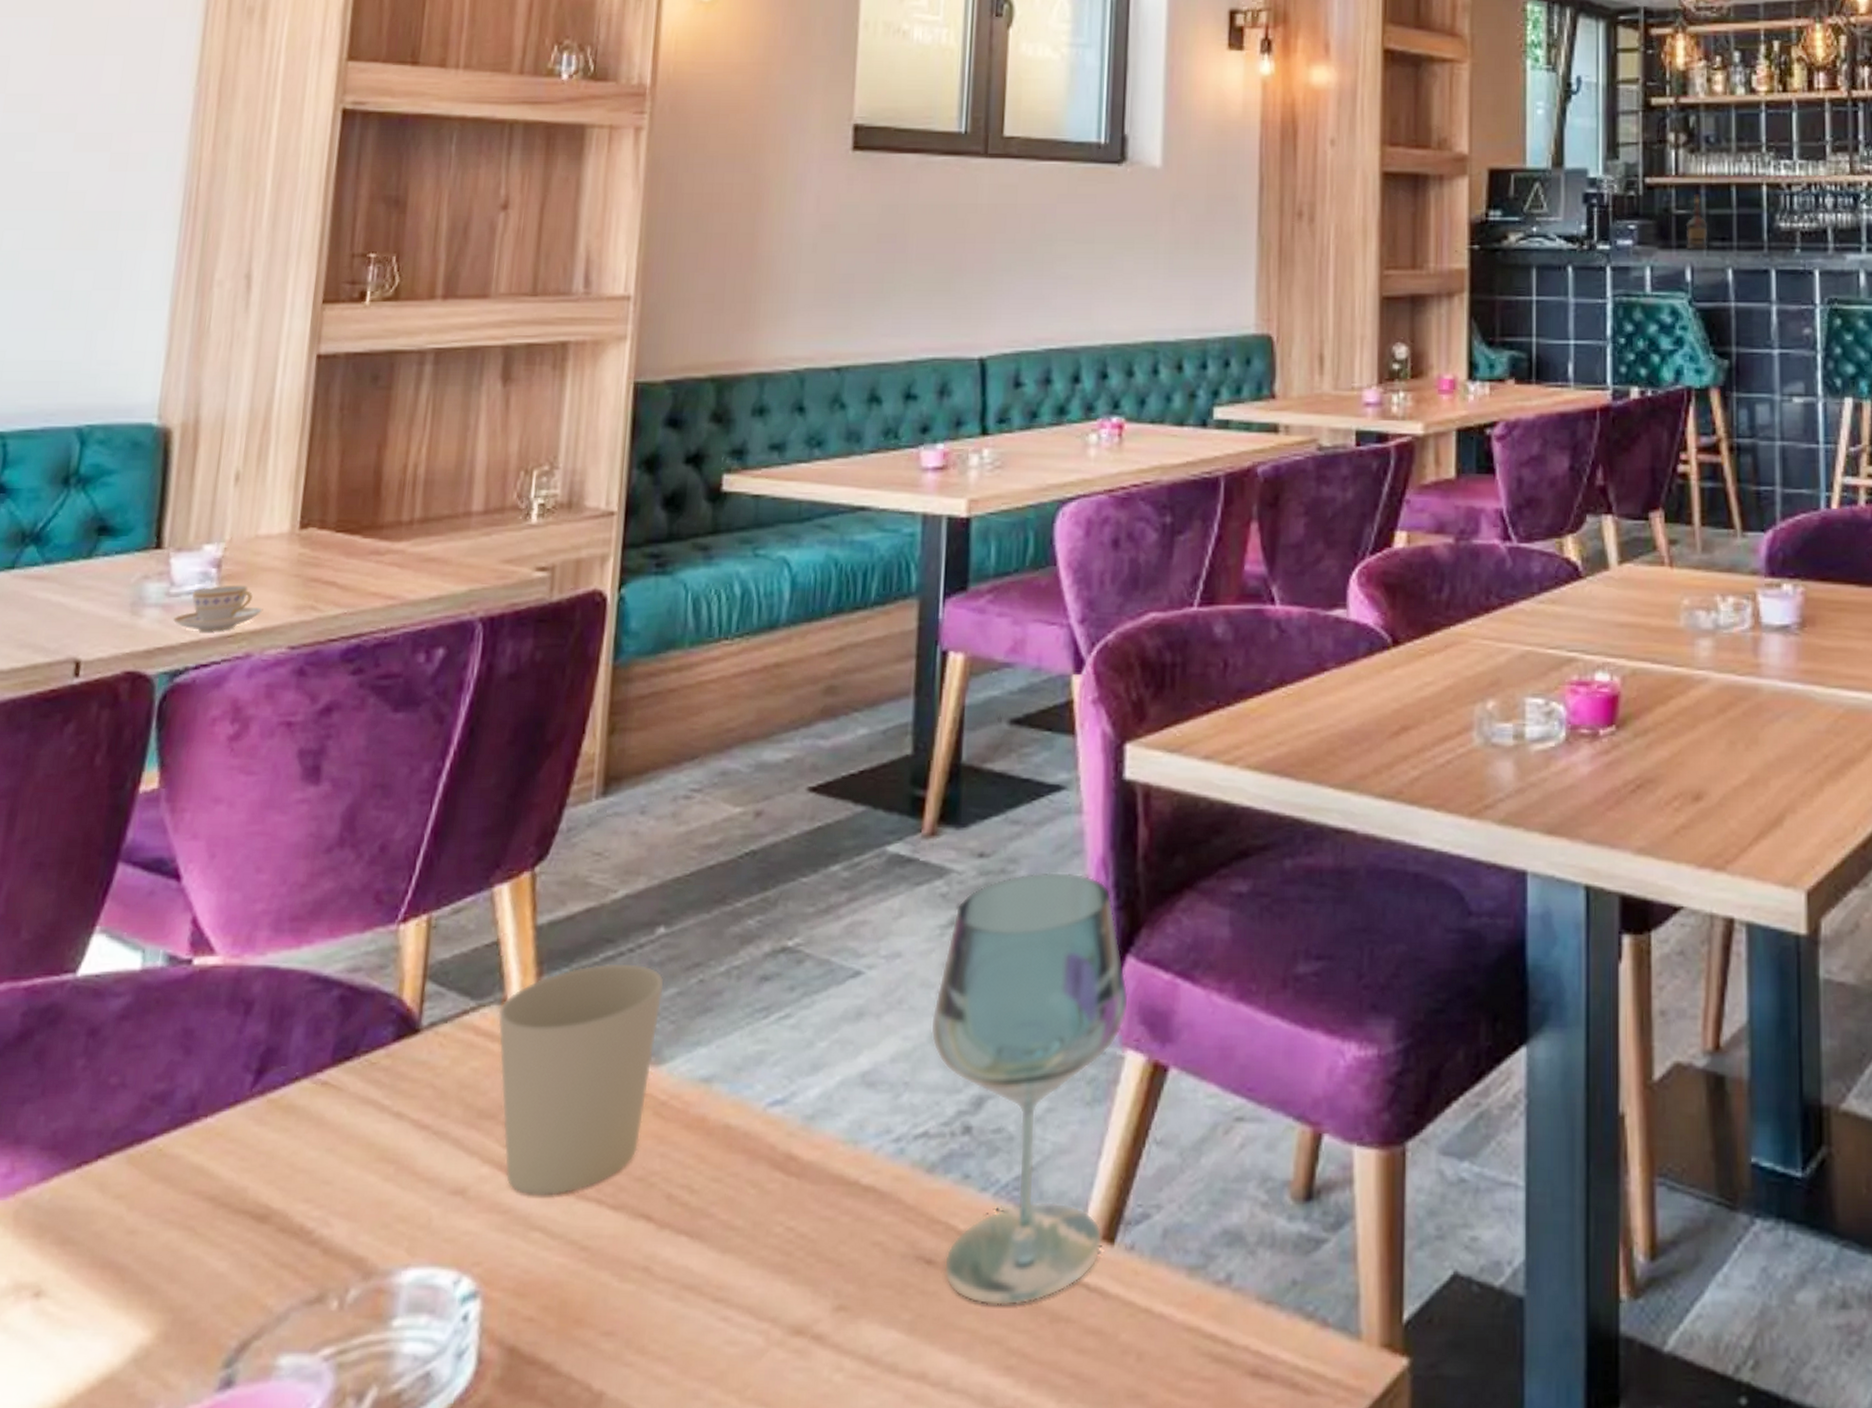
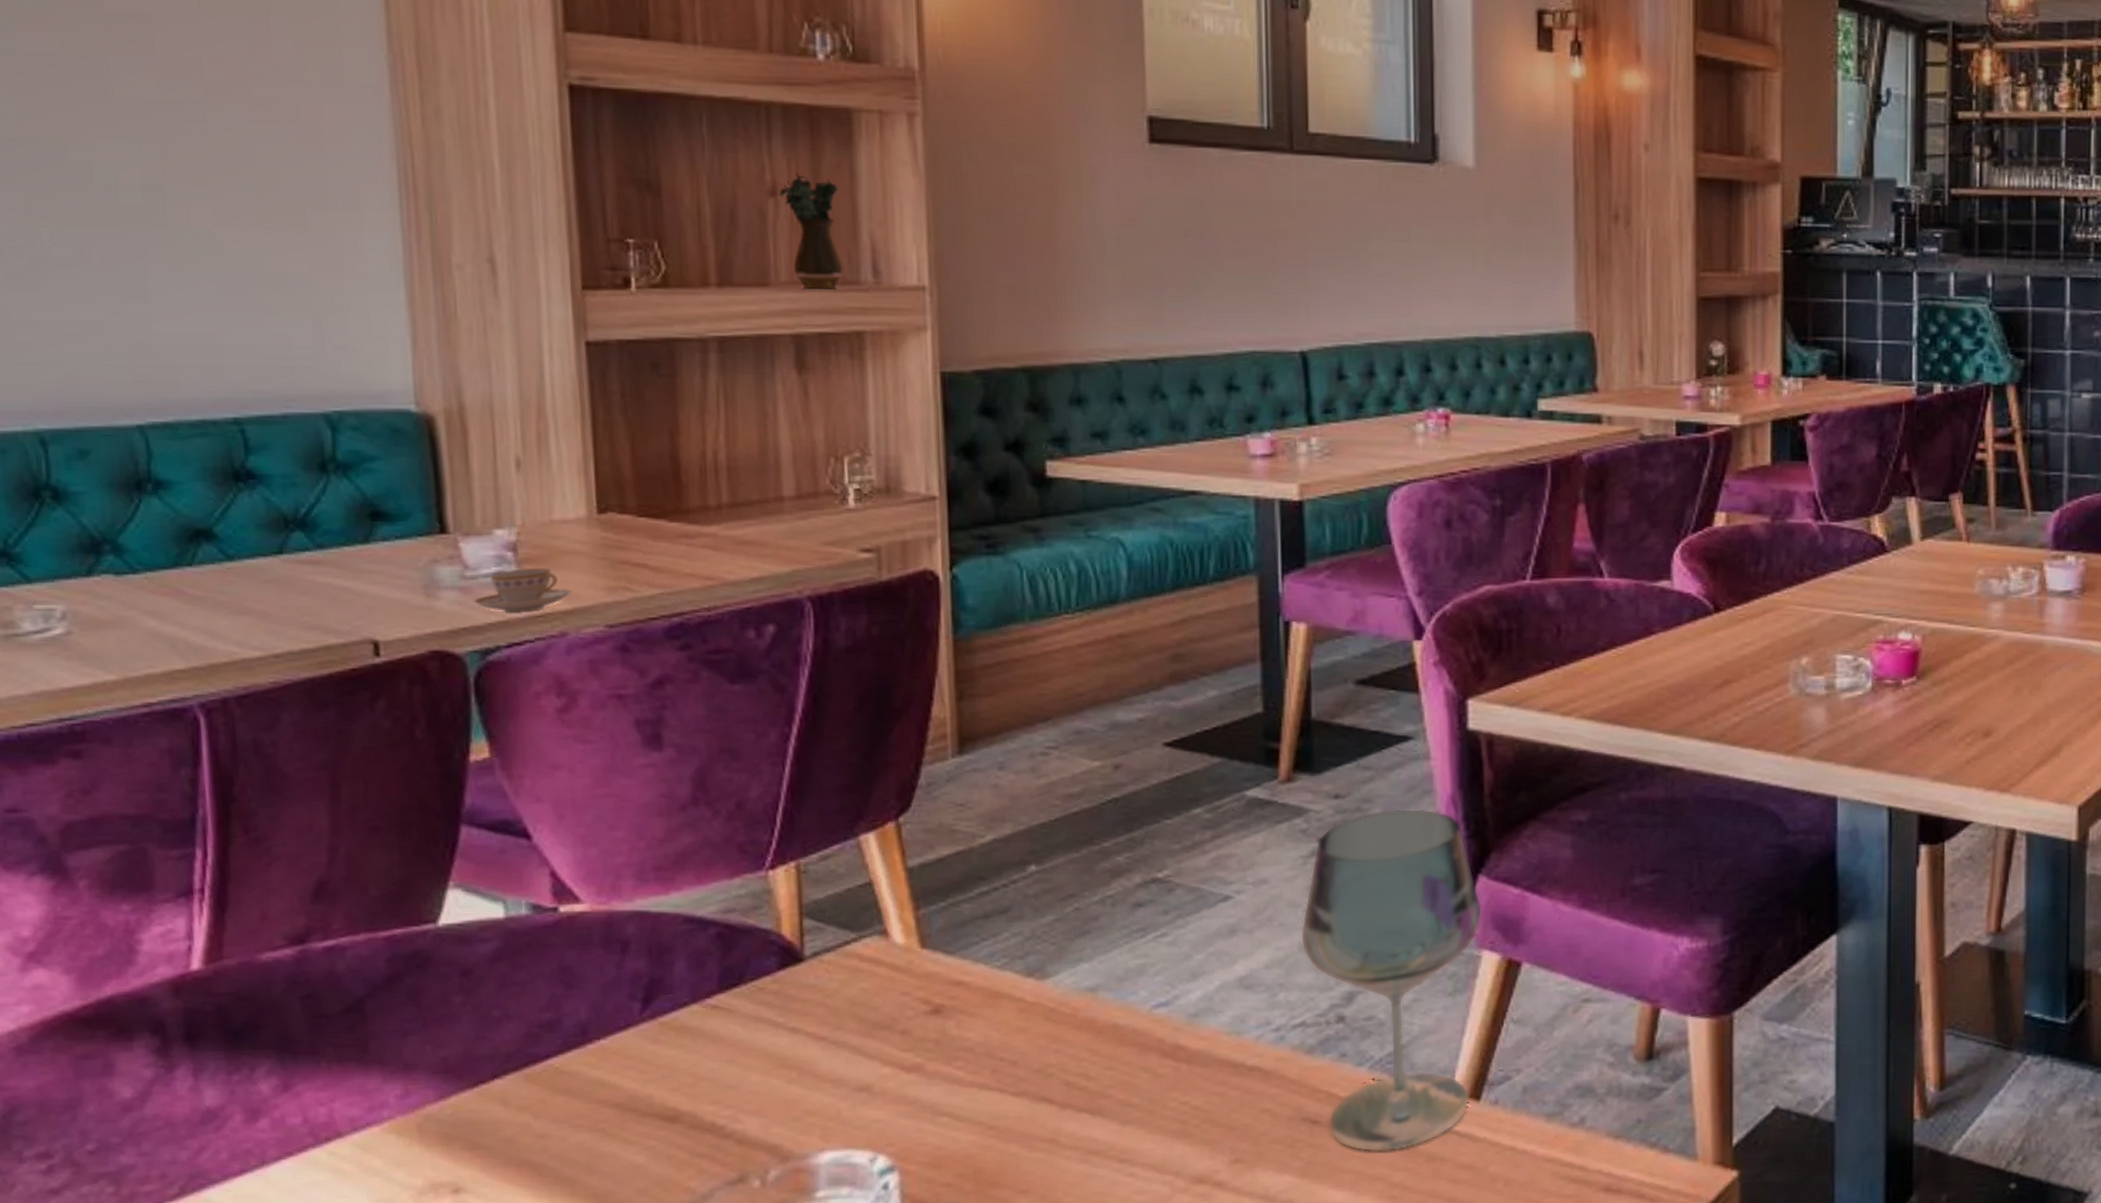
dixie cup: present [497,963,664,1196] -> none [880,897,1041,1089]
vase: none [511,186,563,300] -> present [780,172,843,289]
liquor: present [1685,194,1707,251] -> none [1988,205,2008,259]

